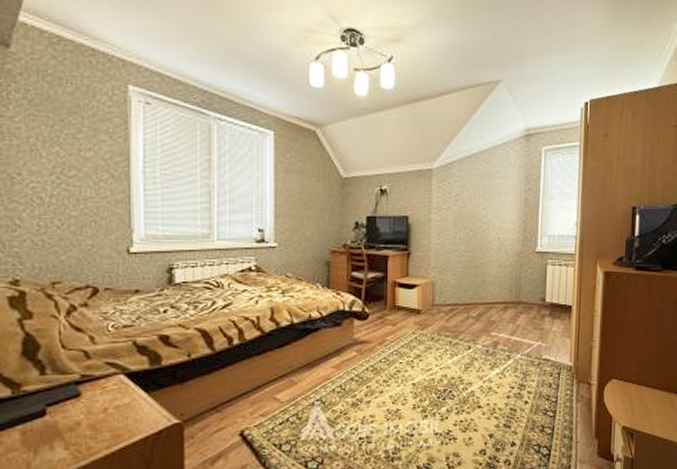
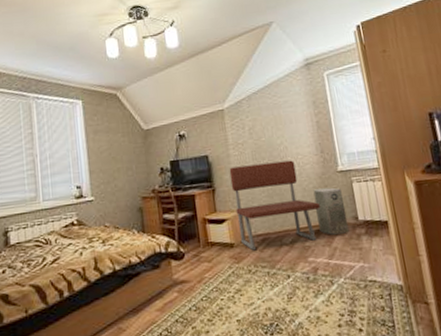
bench: none [427,232,512,320] -> present [229,160,320,251]
air purifier: none [507,267,536,313] -> present [313,187,350,235]

